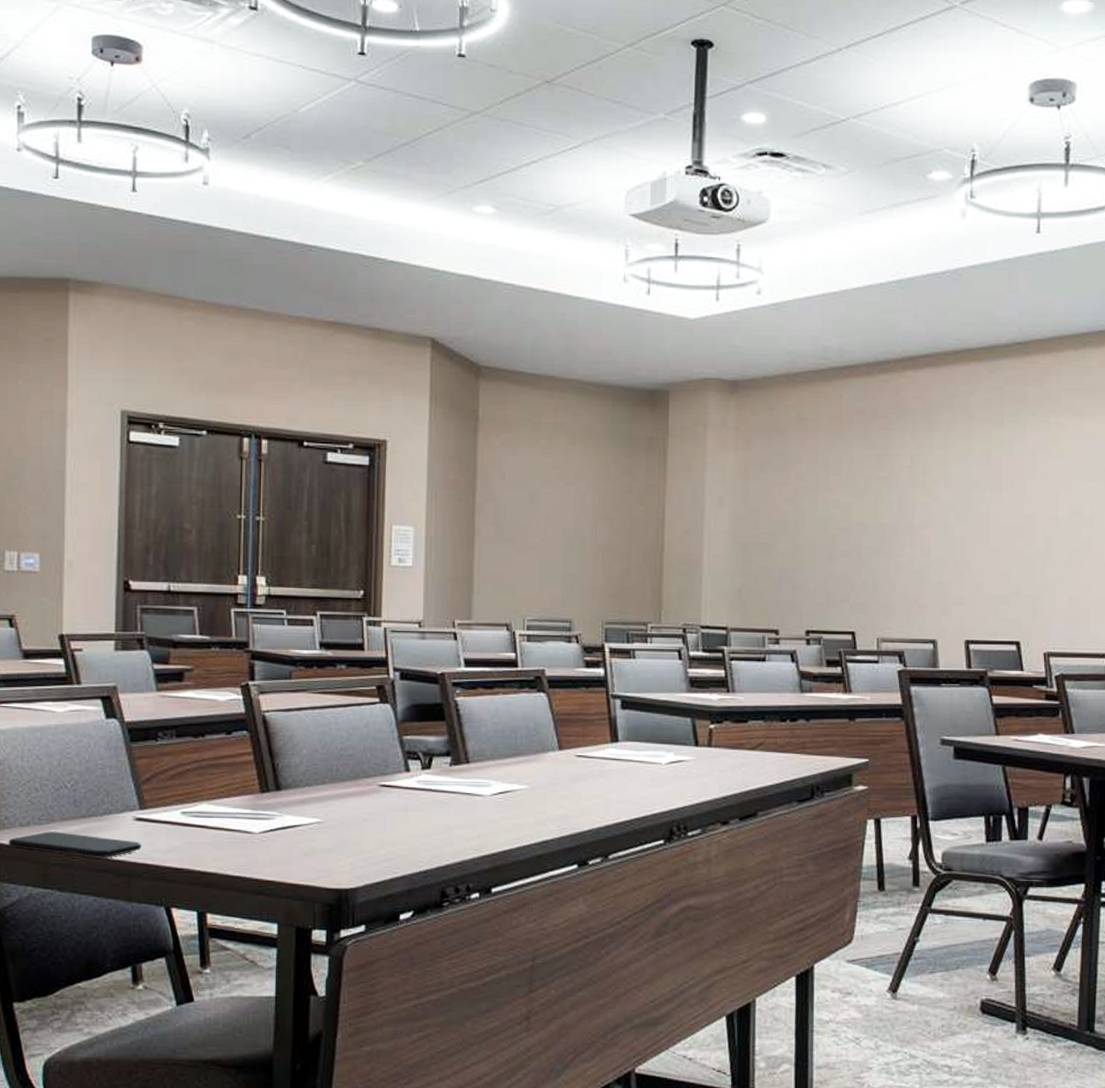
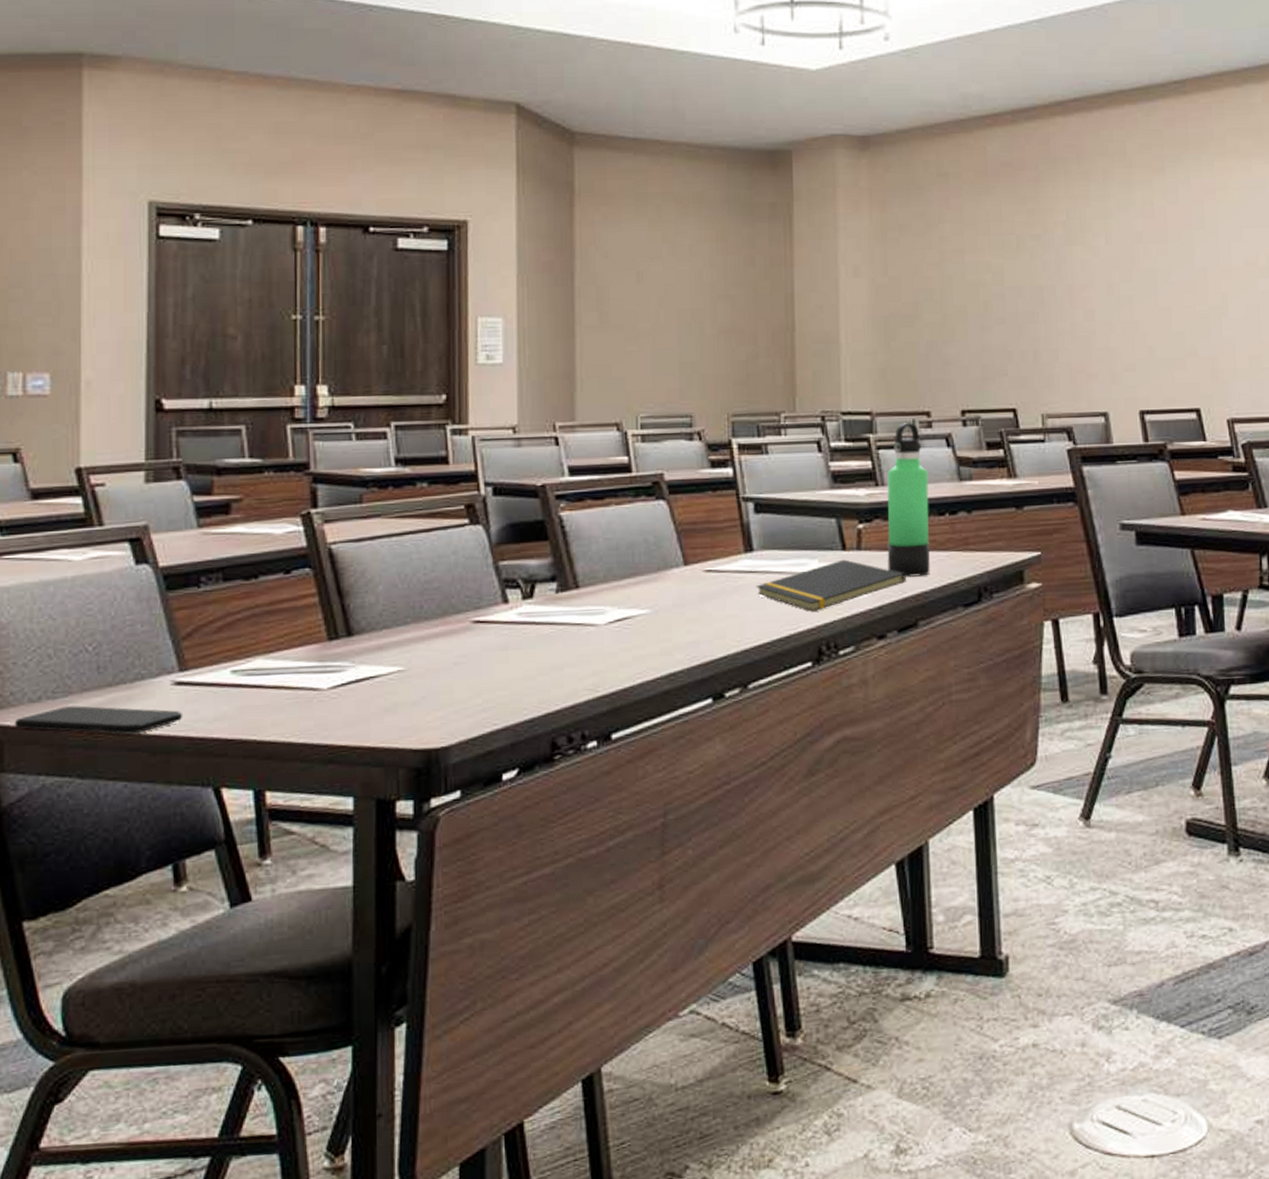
notepad: none [619,754,749,797] -> present [756,559,906,612]
thermos bottle: none [733,638,774,773] -> present [887,423,930,577]

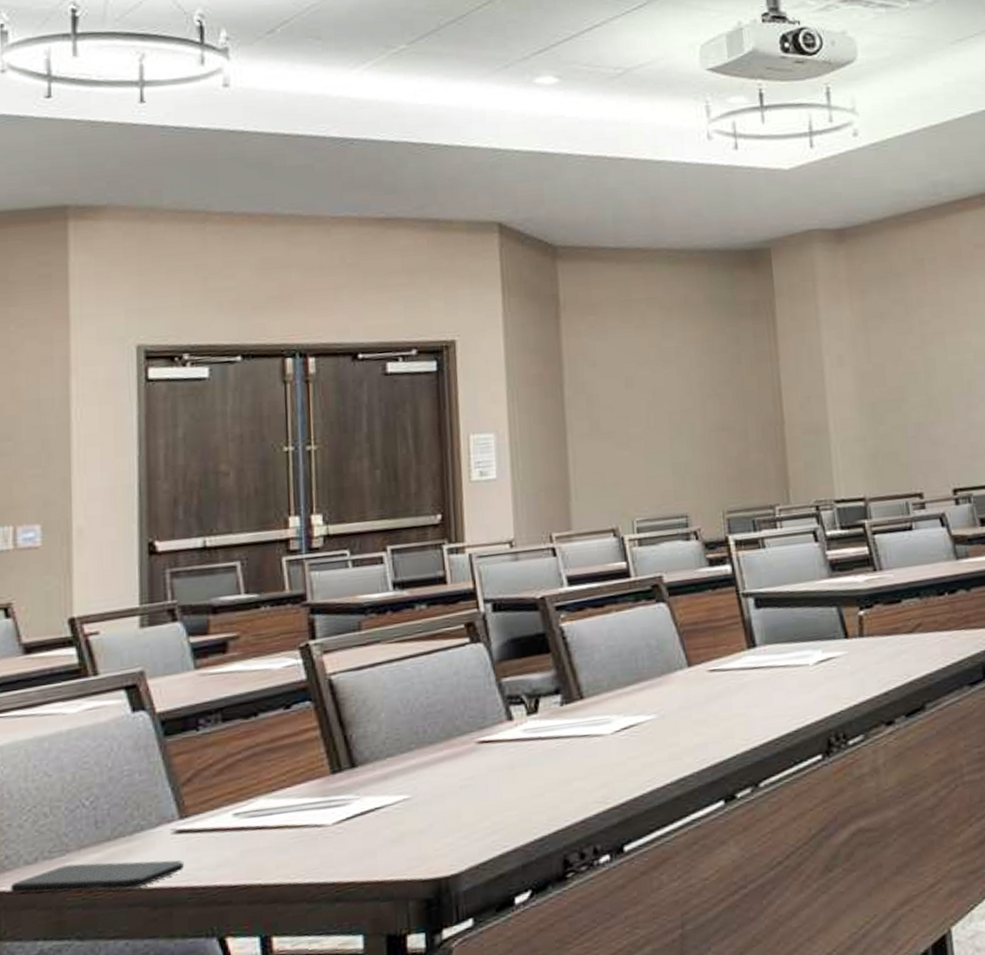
notepad: present [756,559,906,612] -> none [761,647,910,703]
thermos bottle: present [887,423,930,577] -> none [884,505,934,660]

